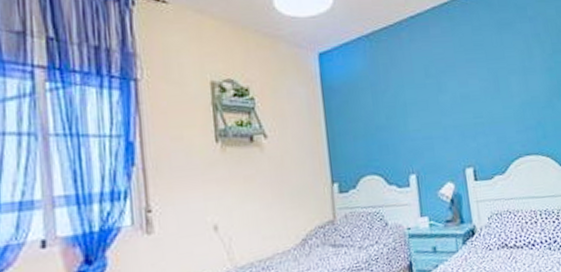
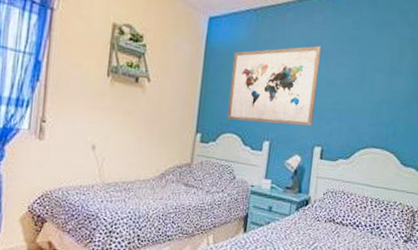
wall art: none [354,59,458,160] -> present [227,45,322,126]

